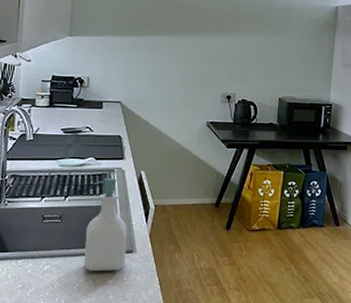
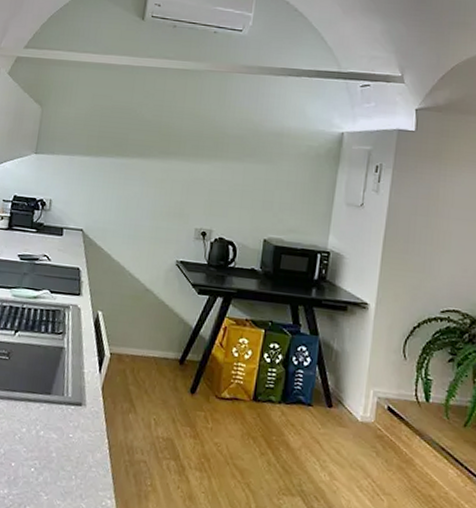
soap bottle: present [84,177,127,271] -> none [28,314,78,425]

